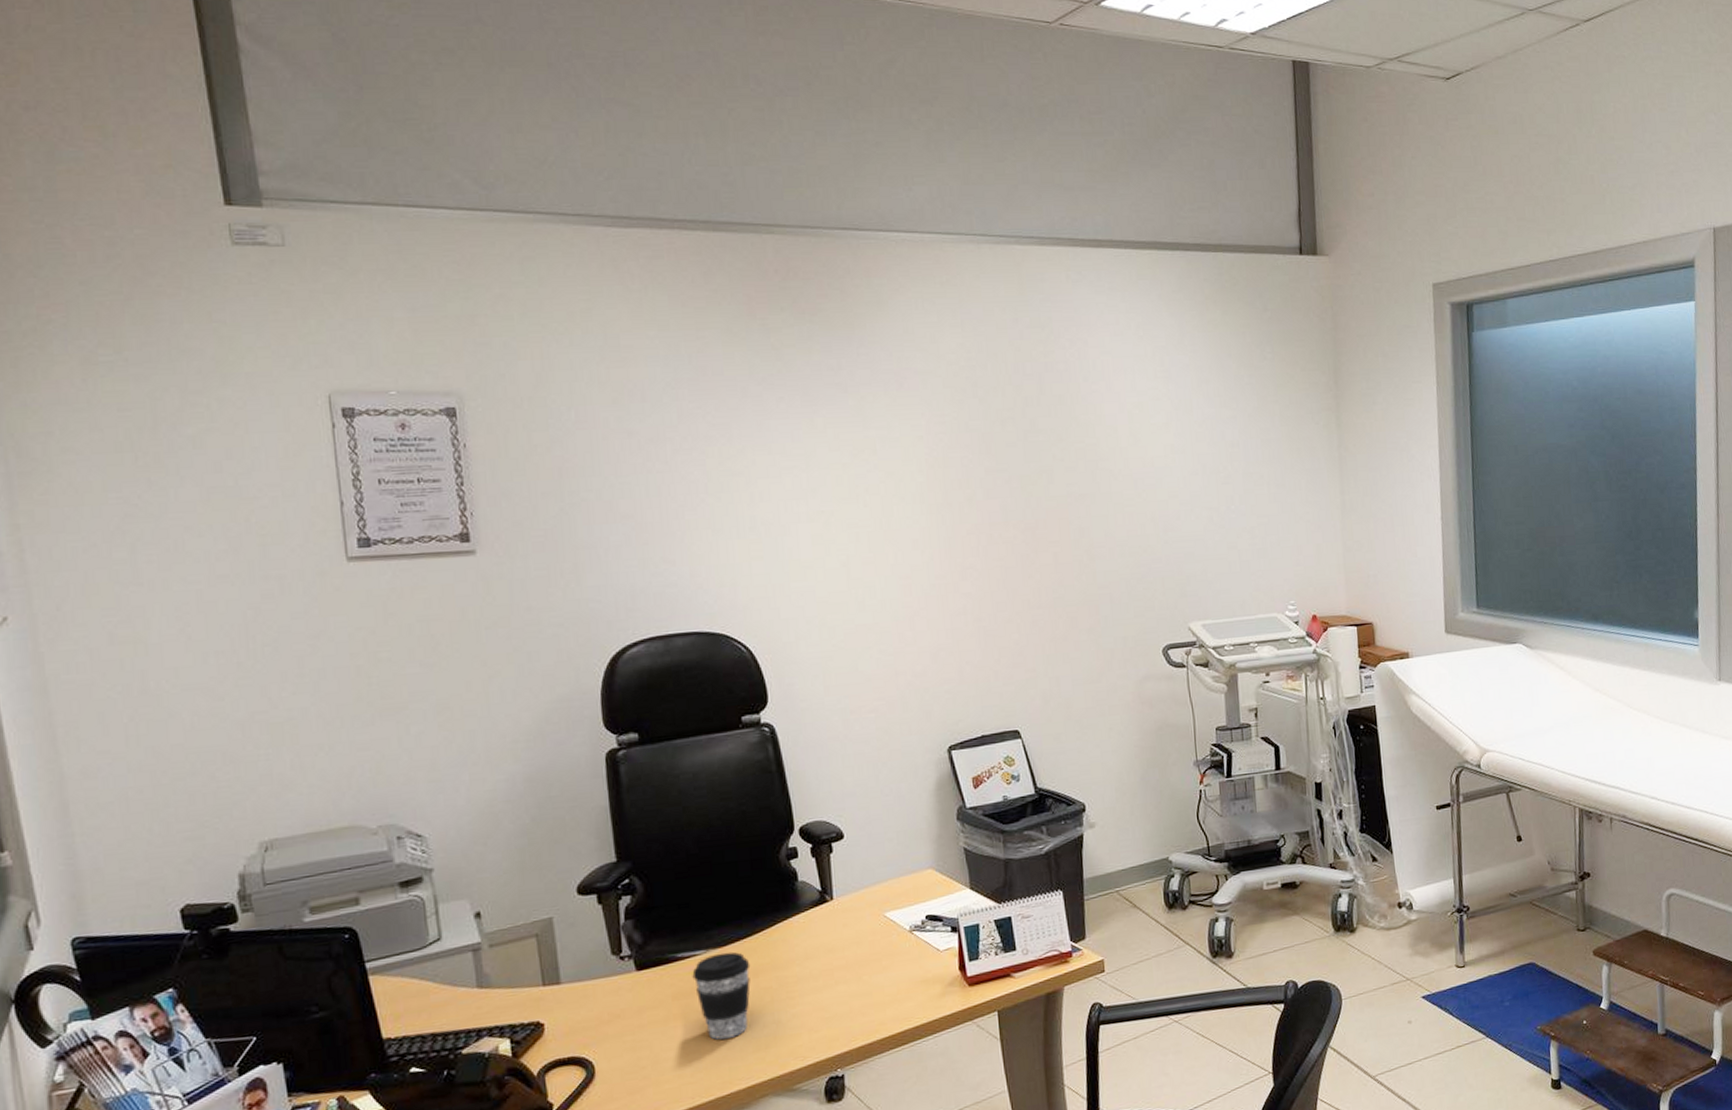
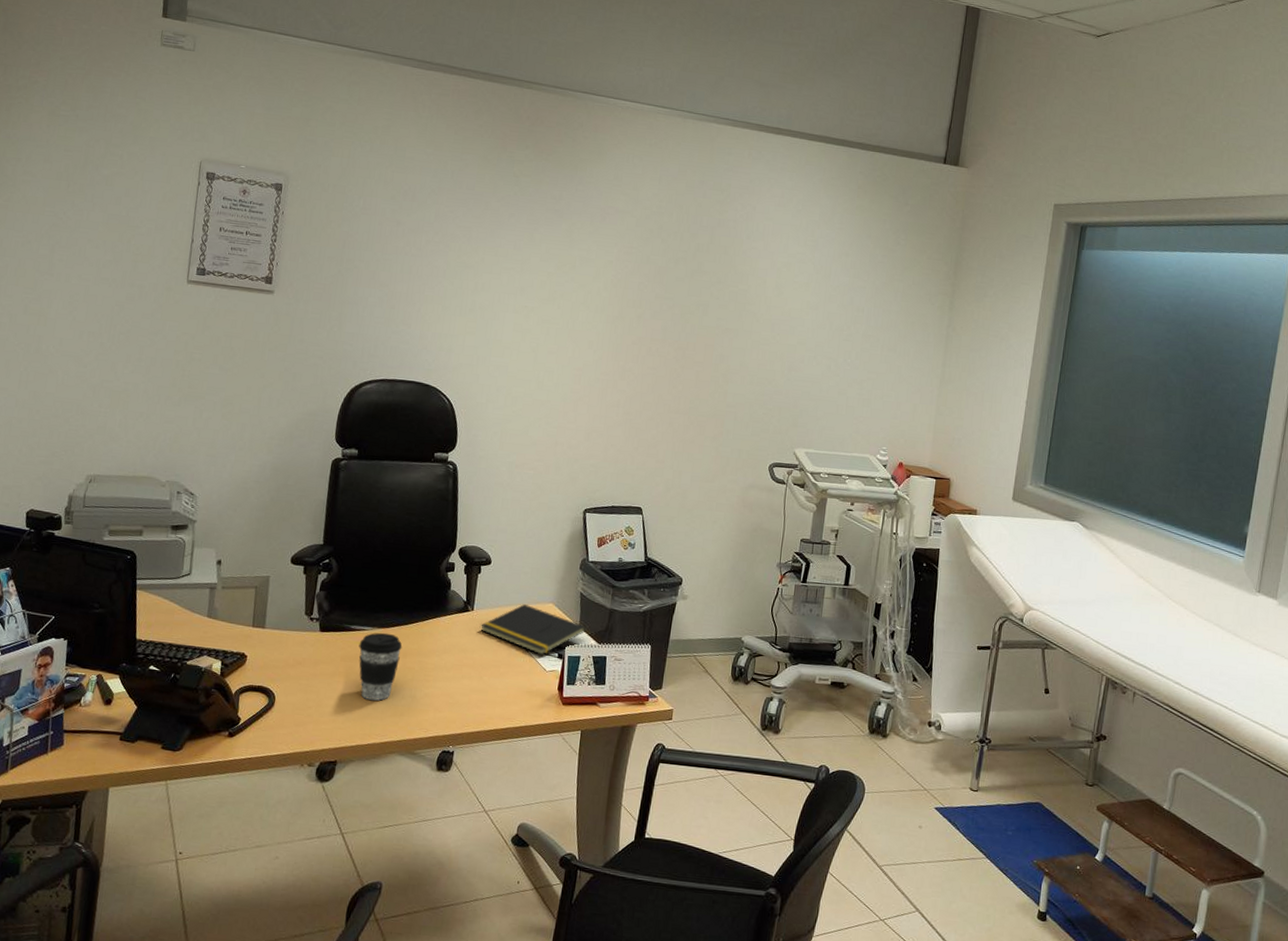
notepad: none [846,877,980,934] -> present [480,604,587,655]

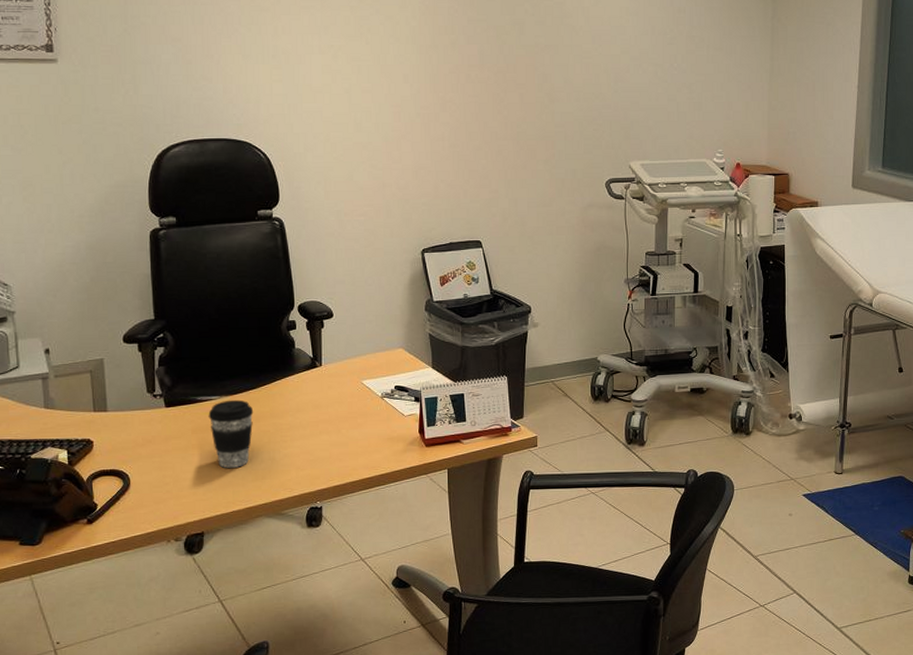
notepad: present [480,604,587,655] -> none [331,353,440,401]

